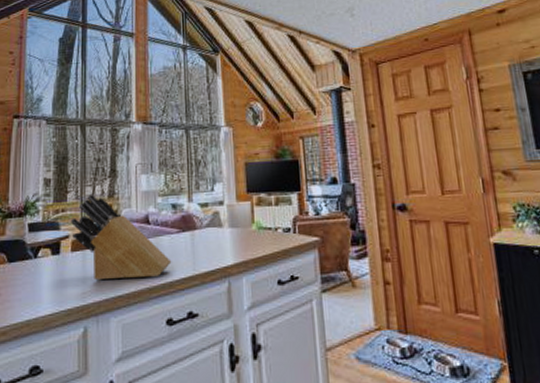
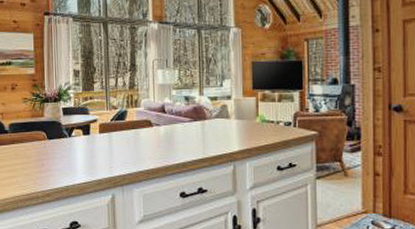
knife block: present [71,195,172,281] -> none [98,85,185,158]

